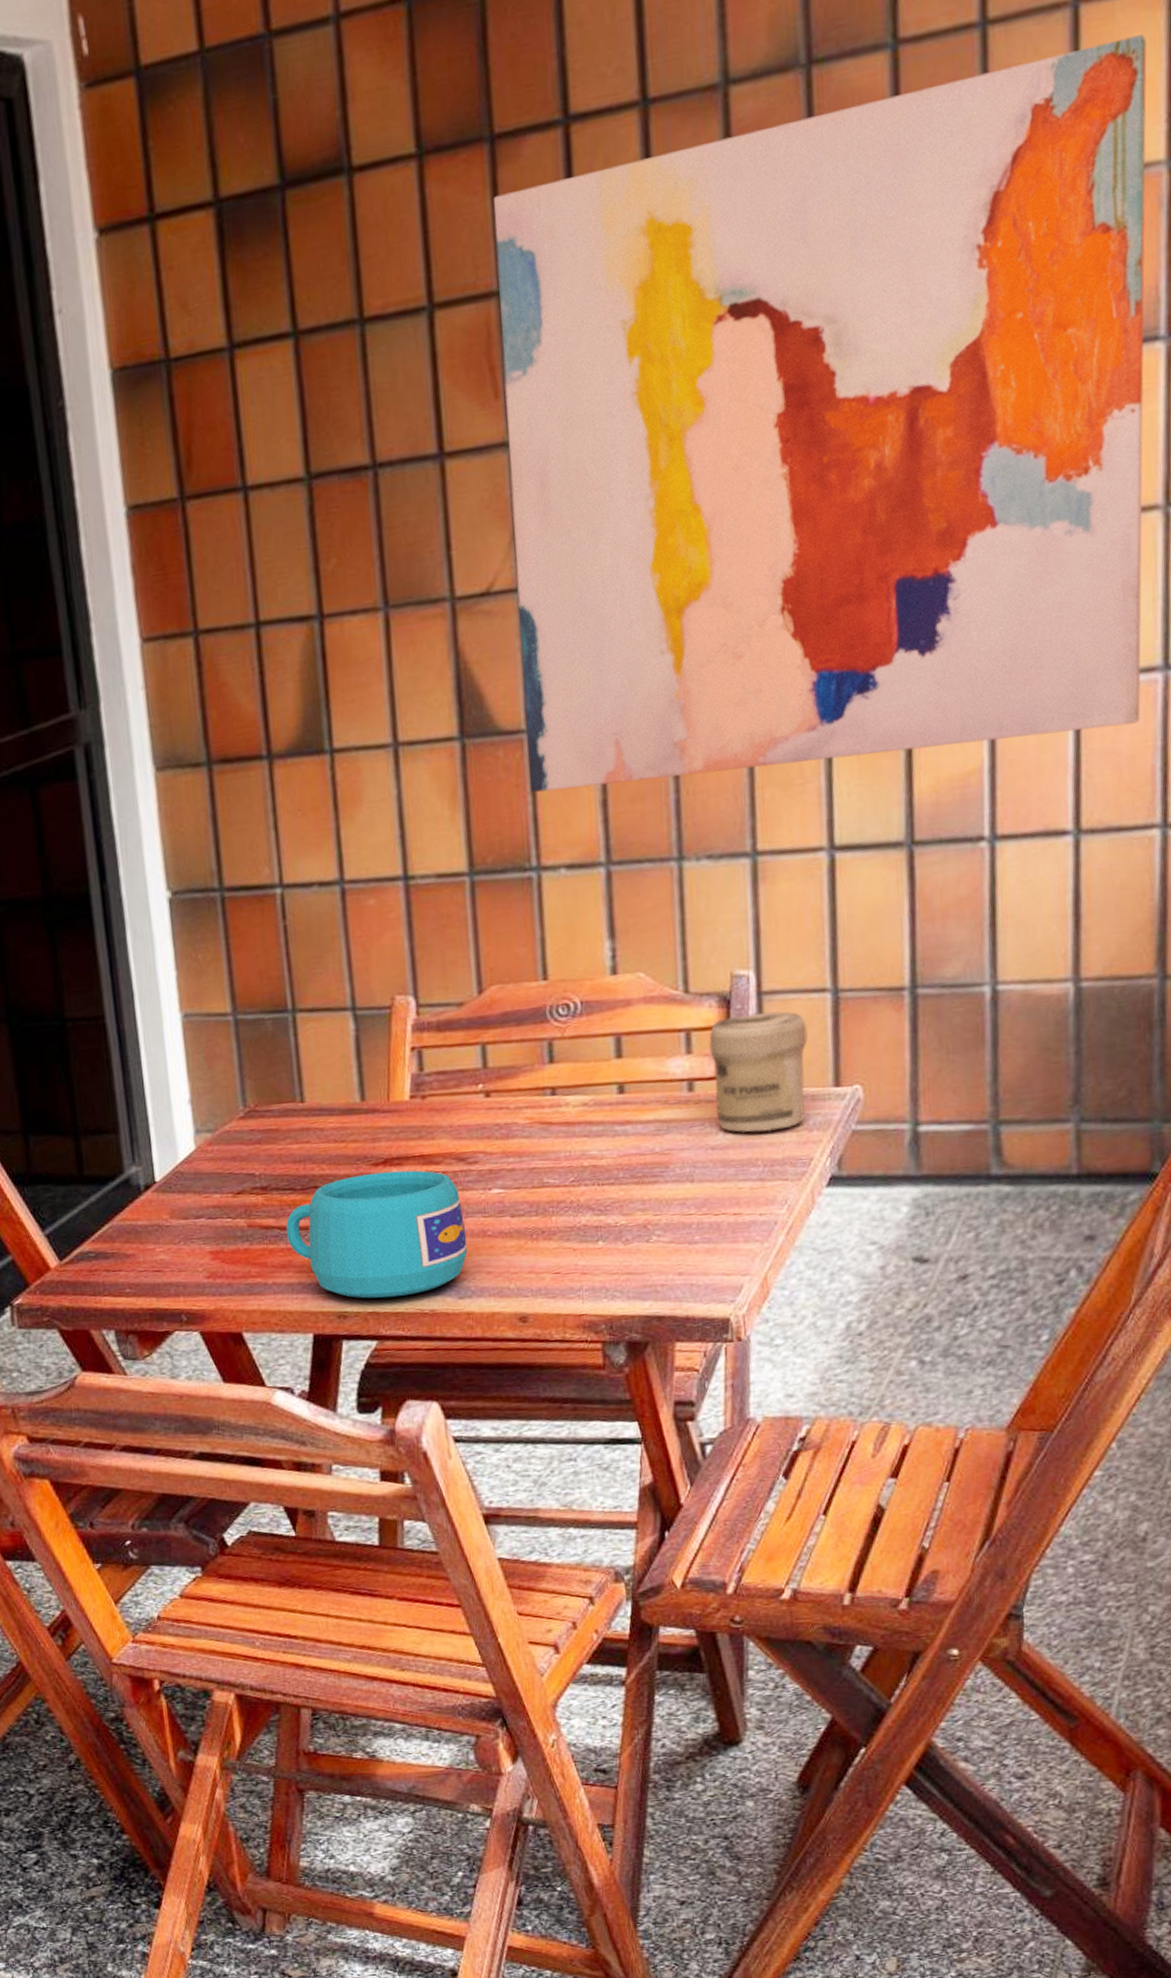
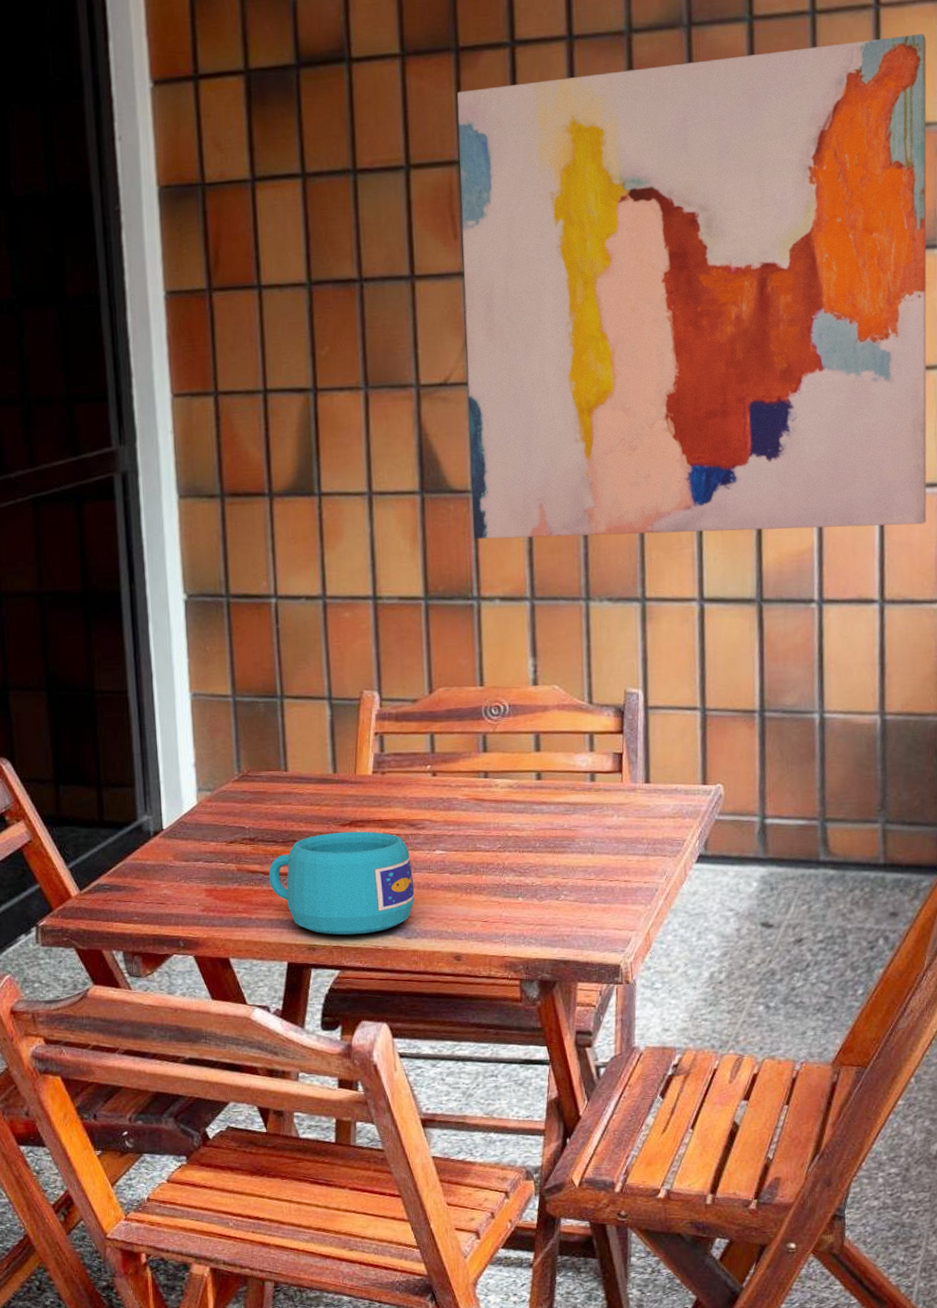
jar: present [709,1011,808,1133] -> none [607,722,683,817]

